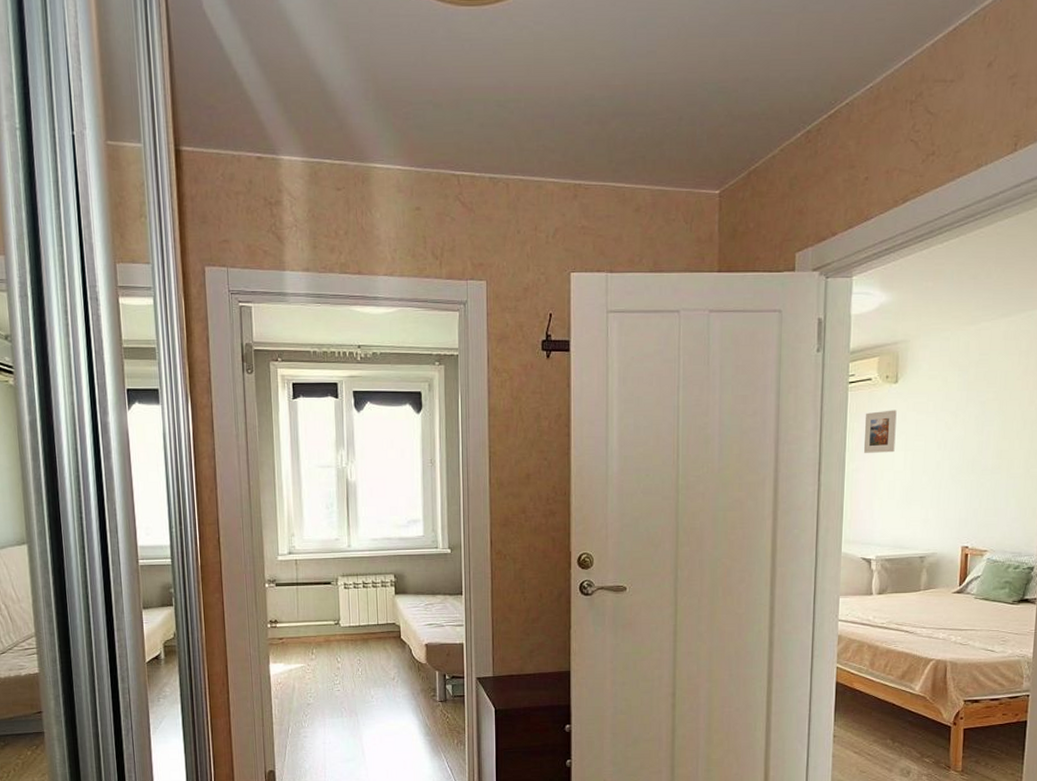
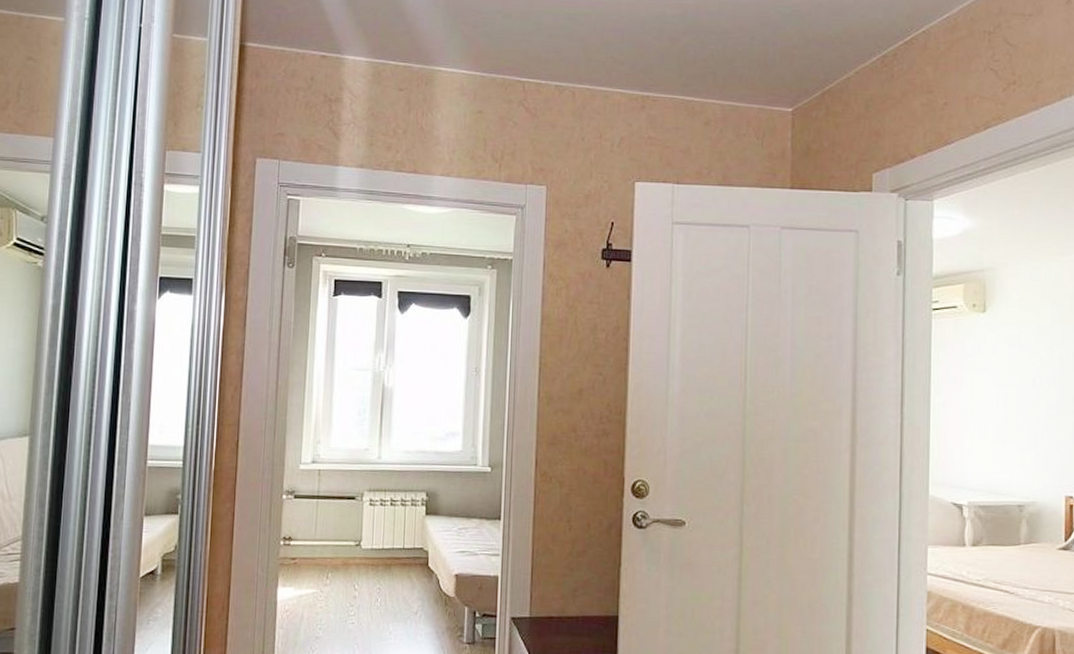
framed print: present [863,410,897,453] -> none [950,340,986,387]

